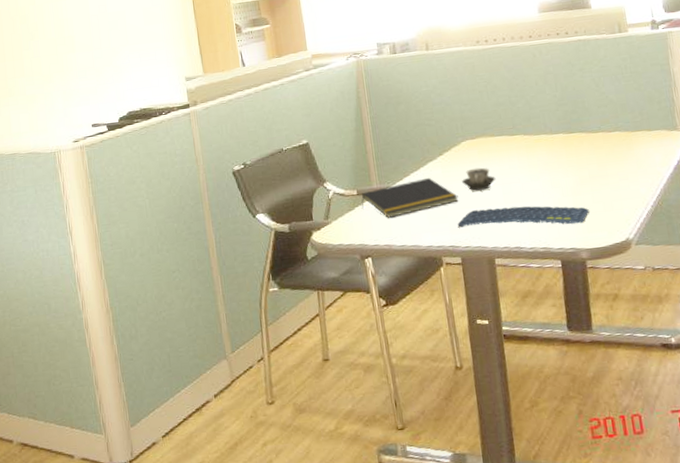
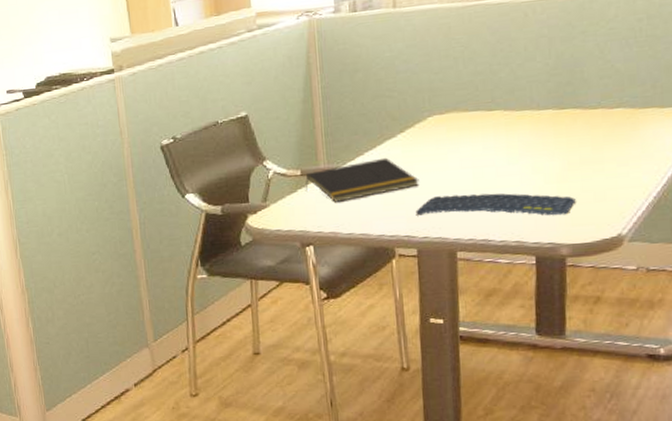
cup: present [461,167,496,191] -> none [424,147,466,174]

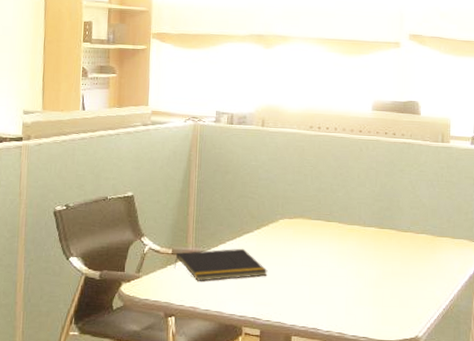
keyboard: present [415,193,577,216] -> none [262,287,387,315]

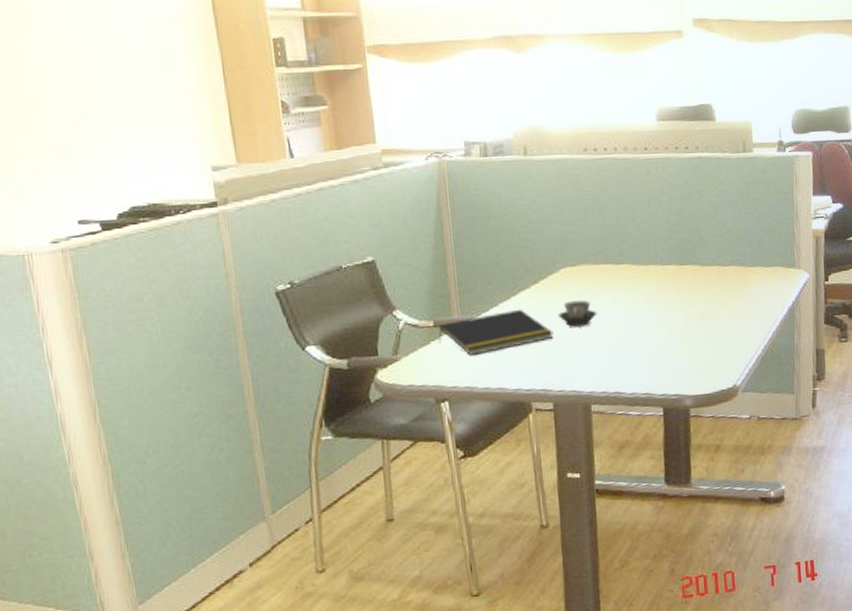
cup: none [273,246,306,269] -> present [557,300,597,327]

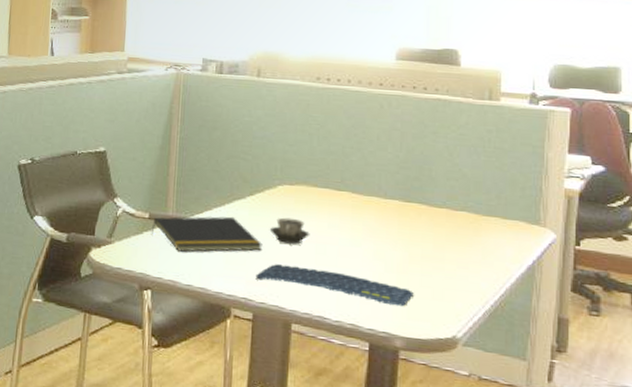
keyboard: none [551,346,698,369] -> present [255,264,415,307]

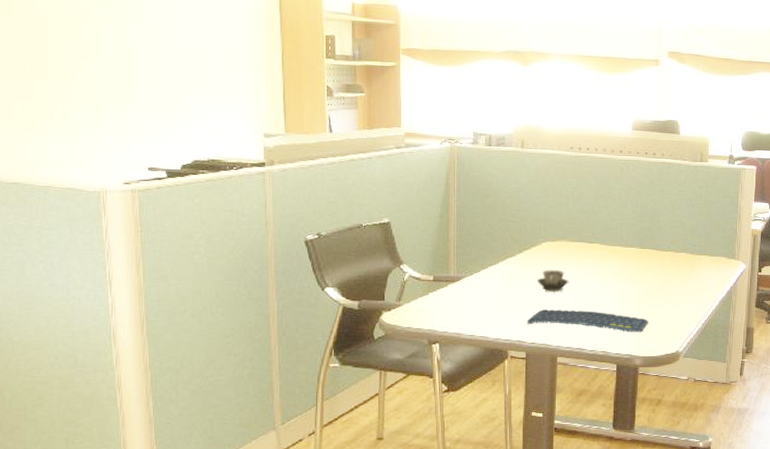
notepad: present [151,216,263,252] -> none [436,272,532,307]

